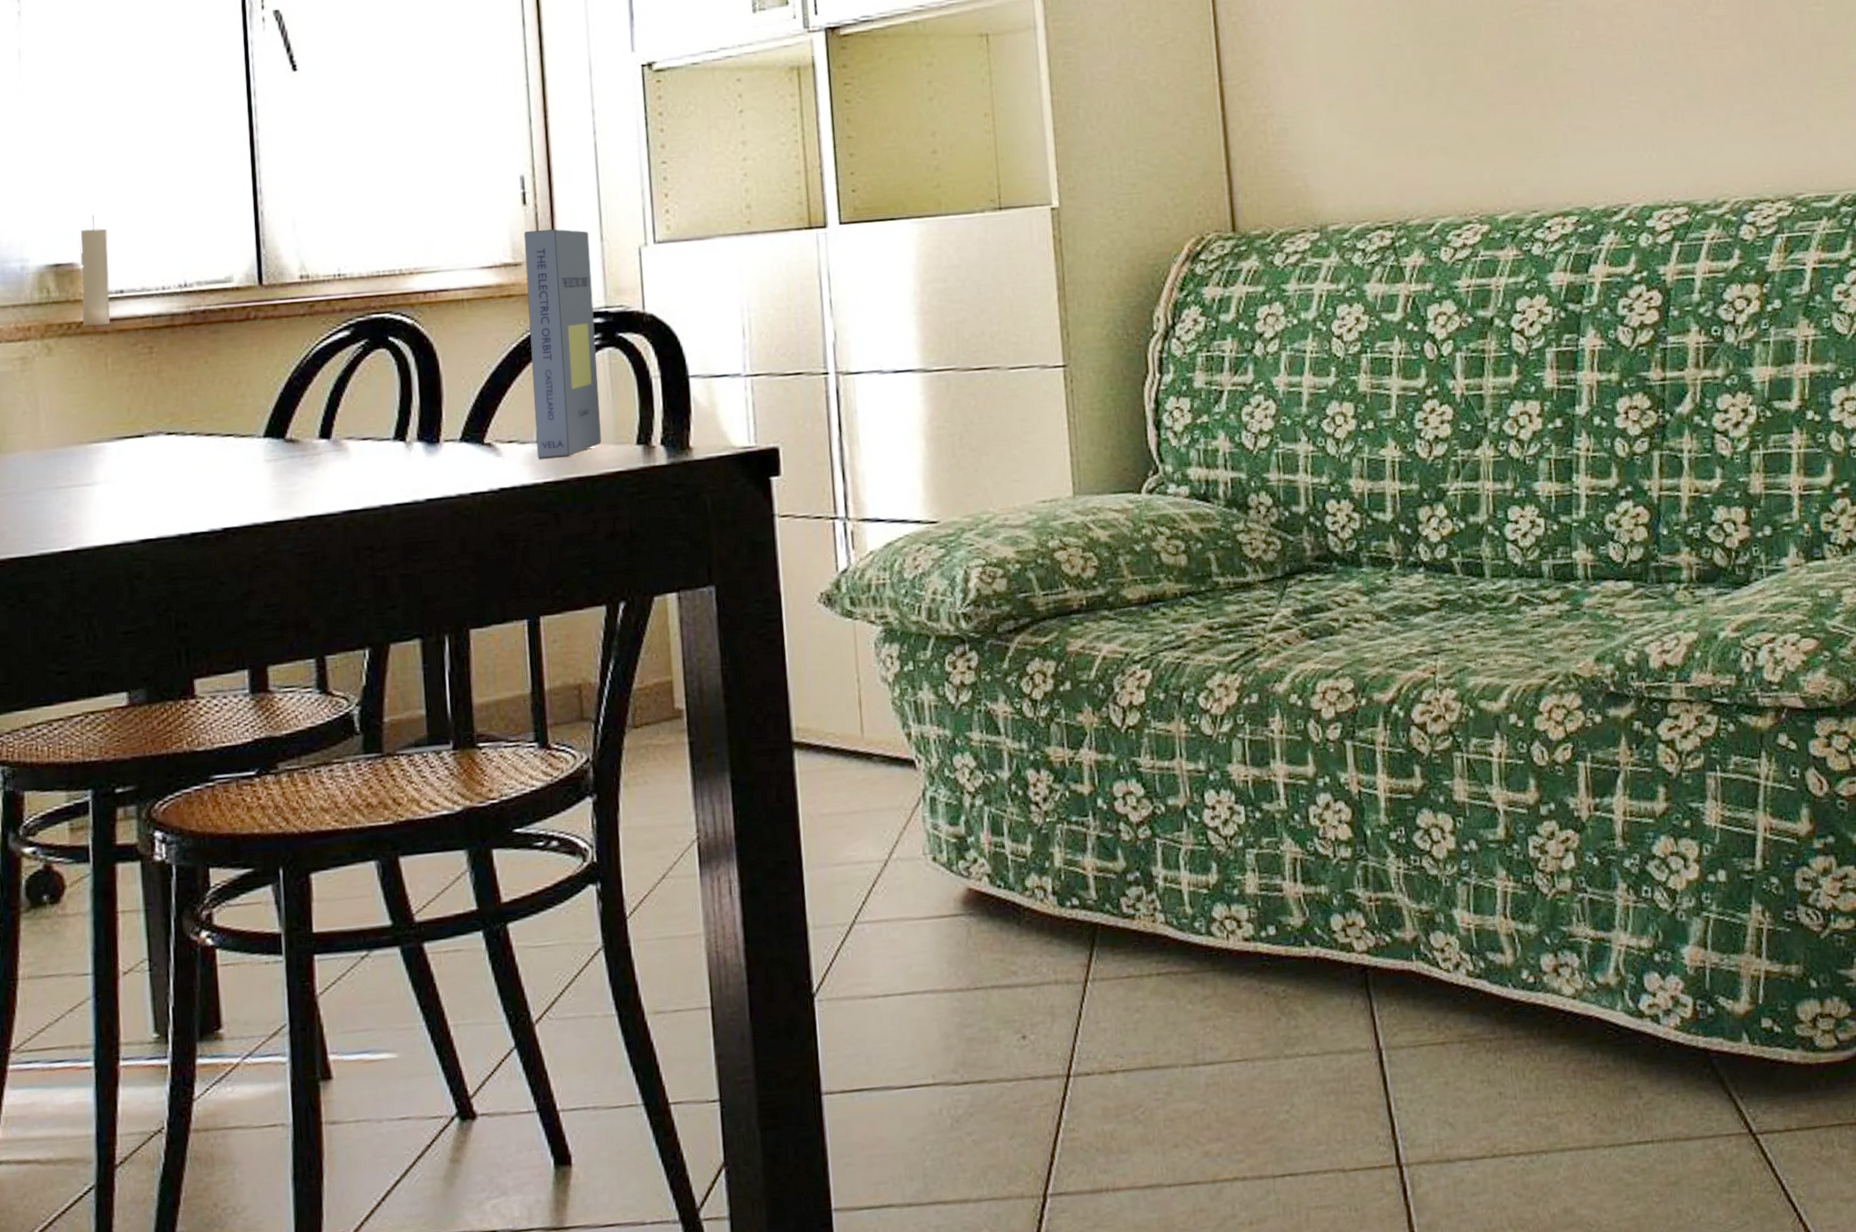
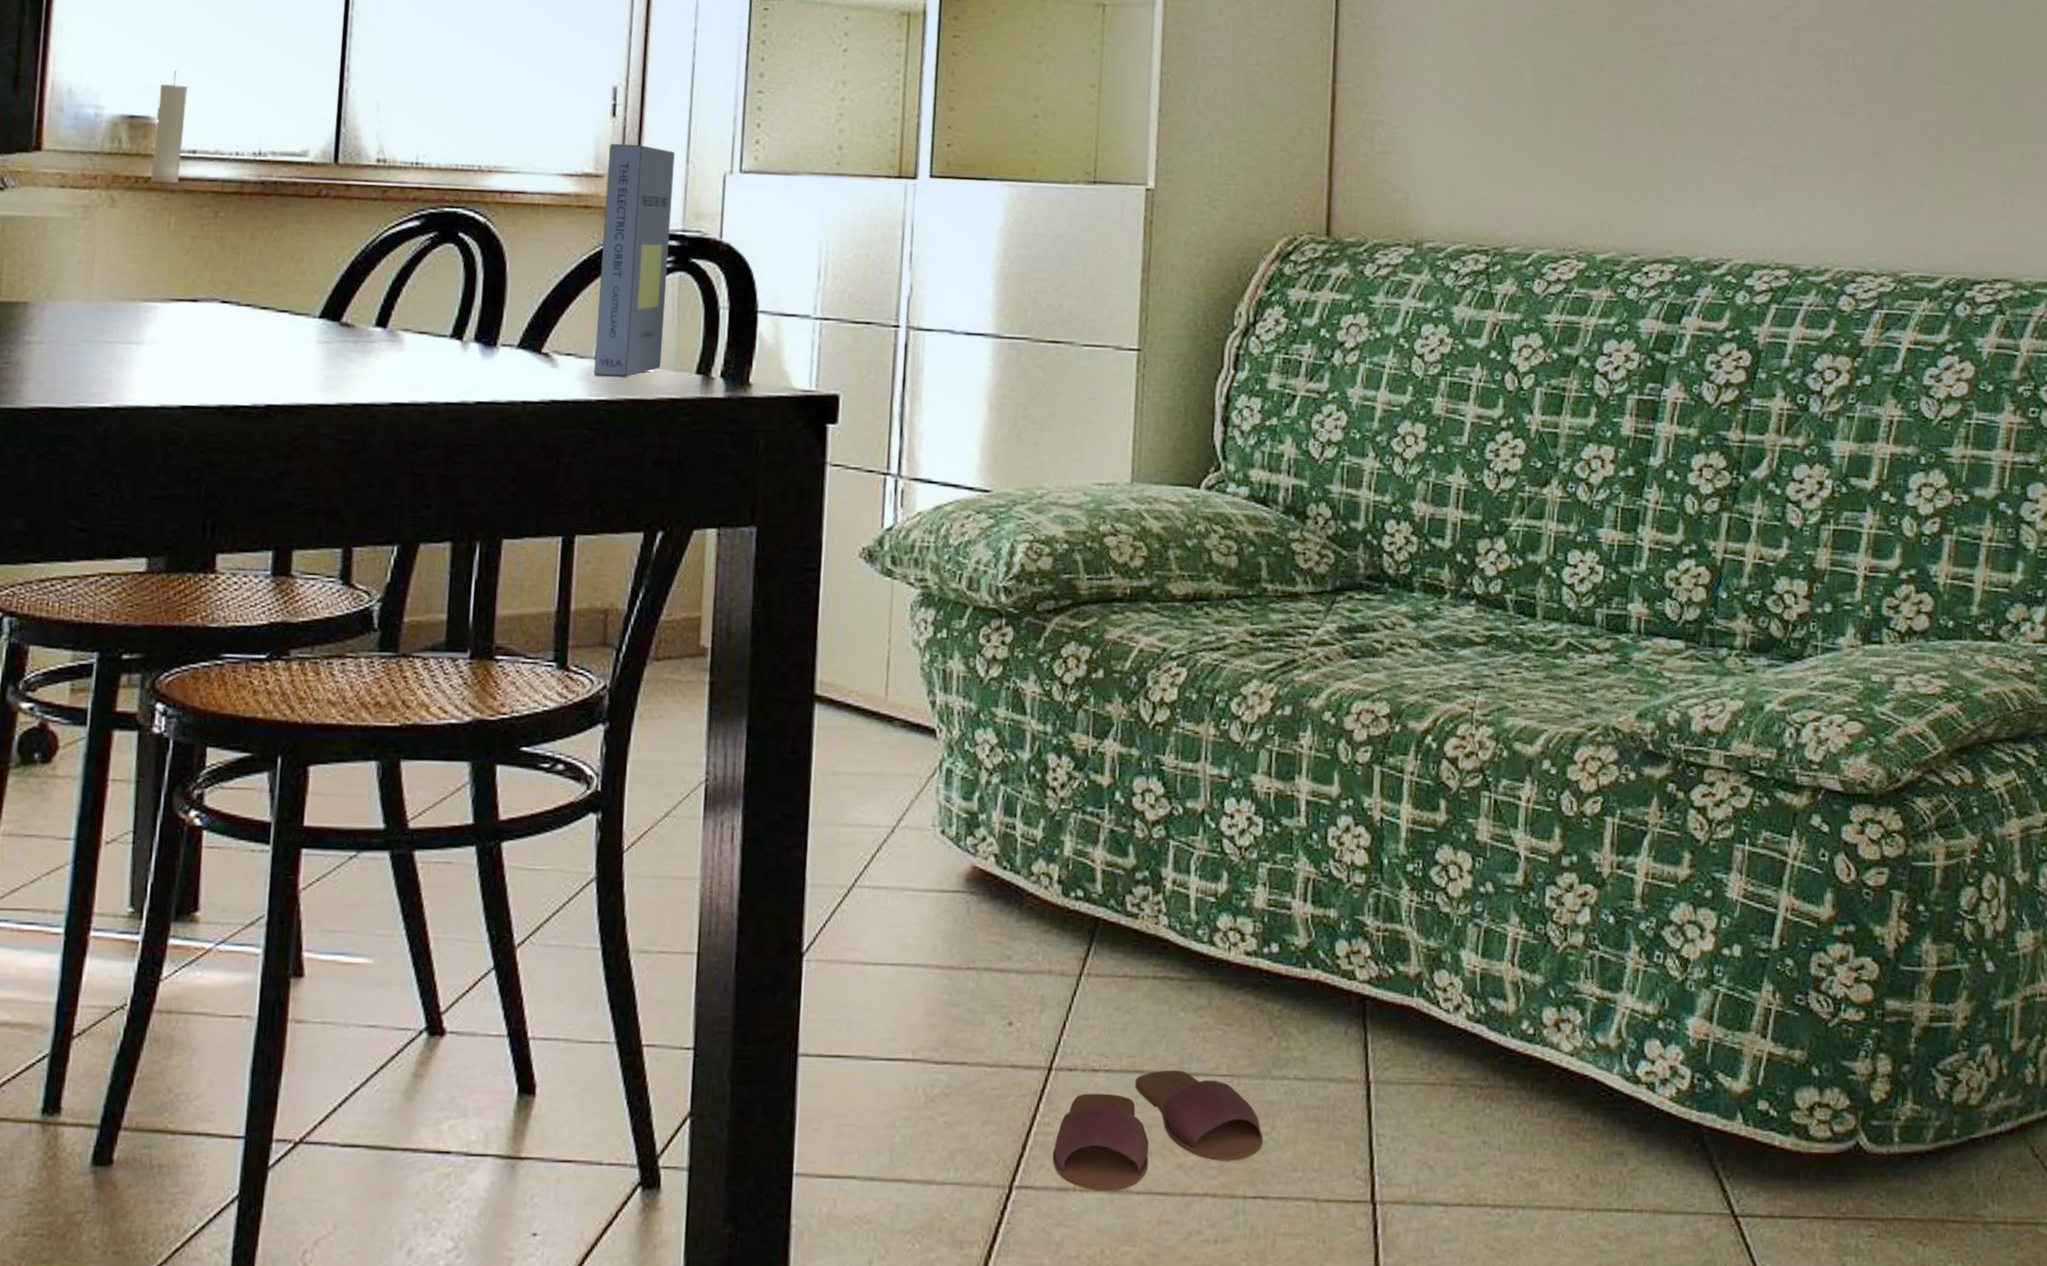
slippers: none [1081,1061,1285,1189] -> present [1052,1070,1263,1192]

